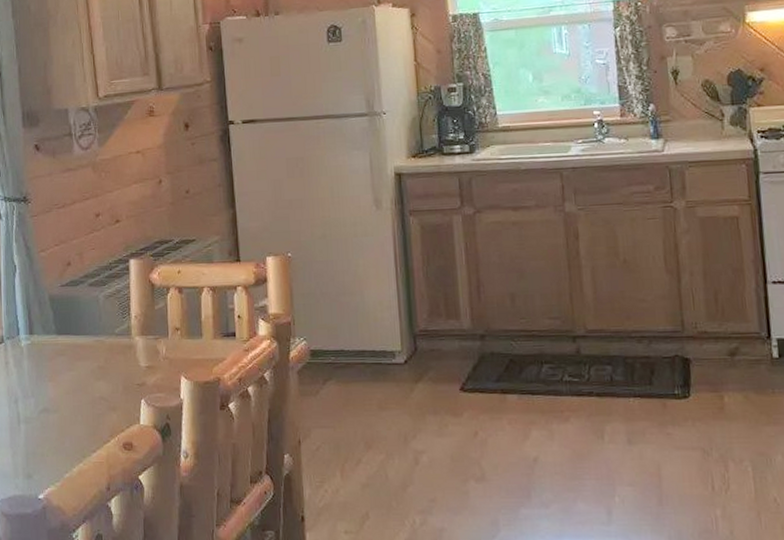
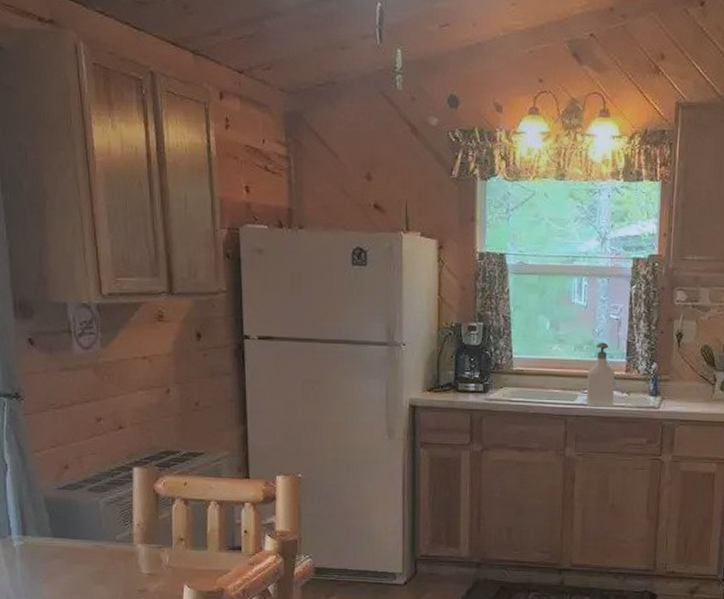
soap bottle: none [579,89,611,157] -> present [586,342,615,408]

